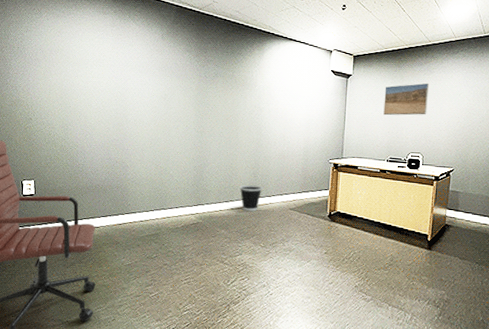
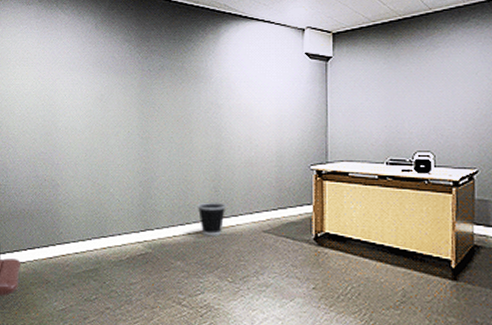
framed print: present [383,83,430,116] -> none [376,61,435,106]

